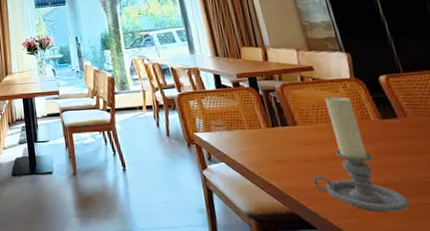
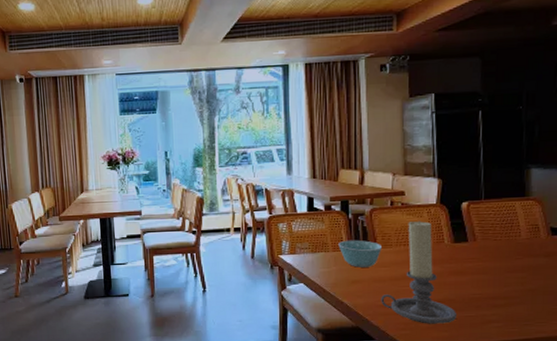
bowl: none [253,116,302,146] -> present [338,239,381,268]

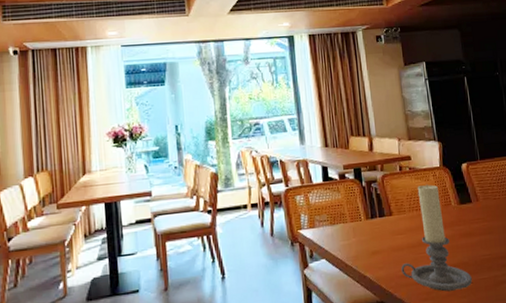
bowl: present [338,239,381,268] -> none [355,208,396,237]

